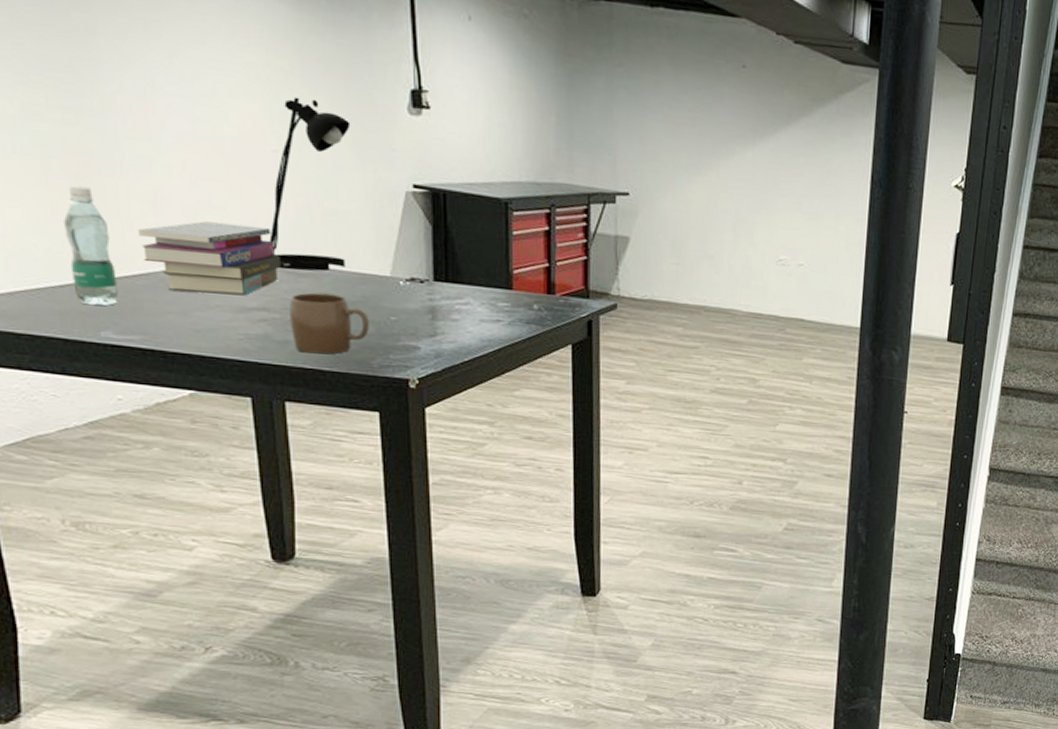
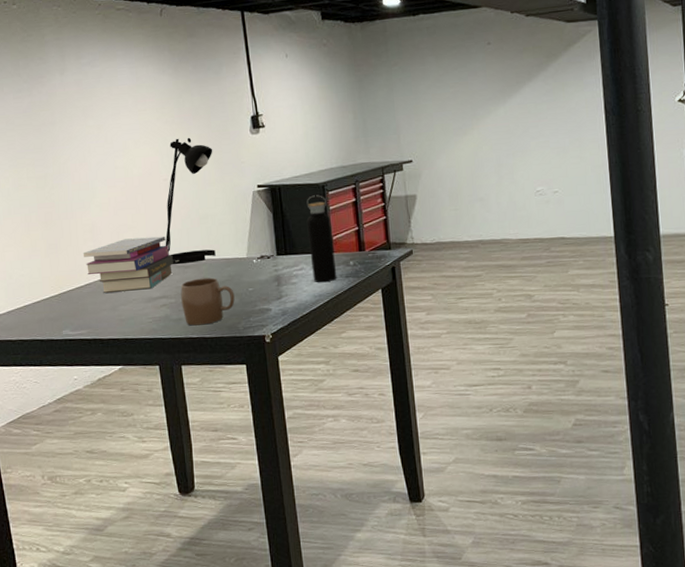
bottle: present [64,185,118,306] -> none [39,229,72,313]
water bottle: none [479,212,515,325] -> present [306,195,337,282]

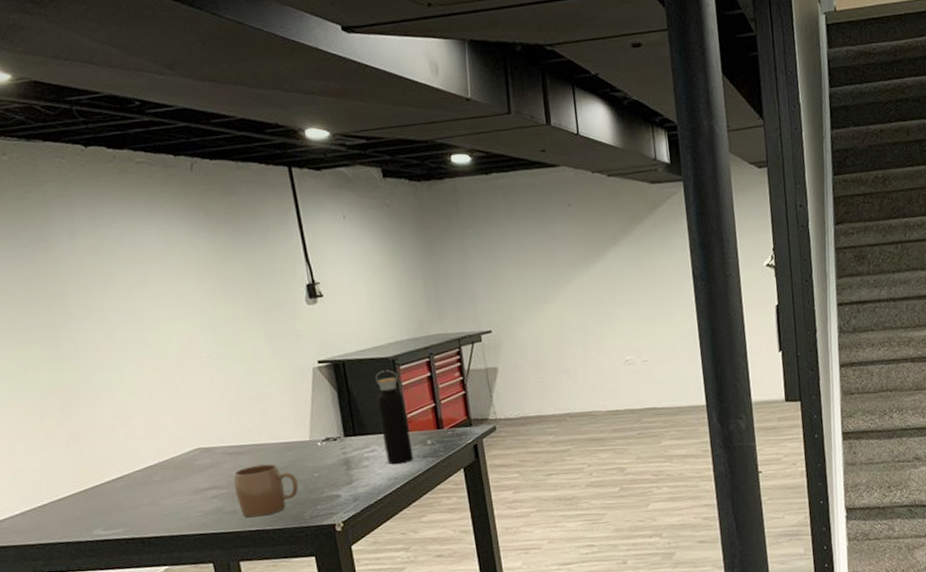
books: present [84,236,173,293] -> none [113,420,223,486]
desk lamp: present [165,137,216,265] -> none [211,309,273,452]

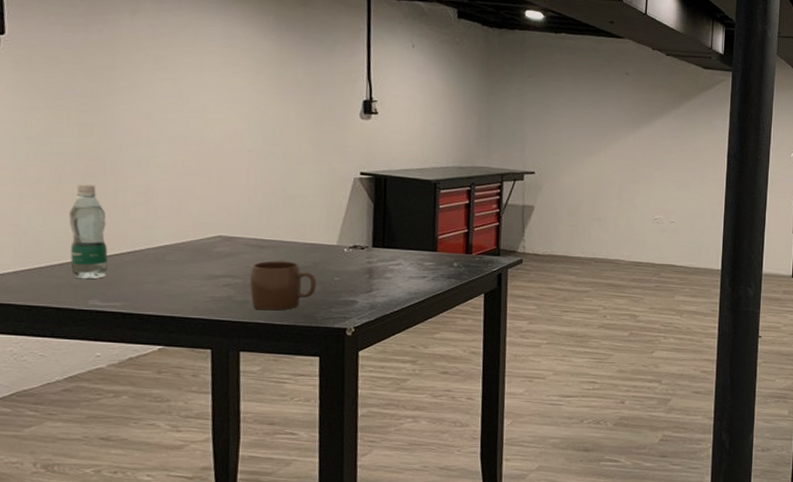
bottle: none [57,416,103,511] -> present [69,184,108,279]
water bottle: present [375,370,414,464] -> none [410,191,439,280]

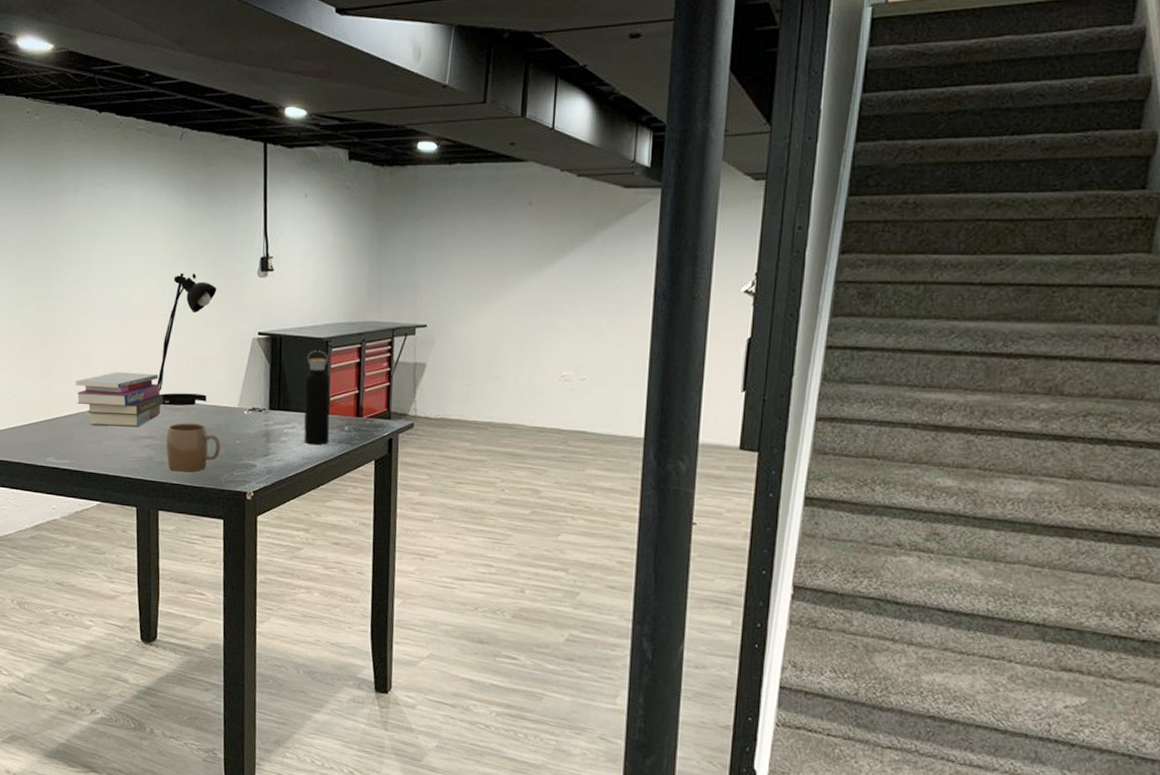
bottle: present [69,184,108,279] -> none [33,352,60,439]
books: none [131,207,247,266] -> present [76,372,163,427]
desk lamp: none [239,109,313,244] -> present [157,273,217,406]
water bottle: none [410,191,439,280] -> present [304,350,330,445]

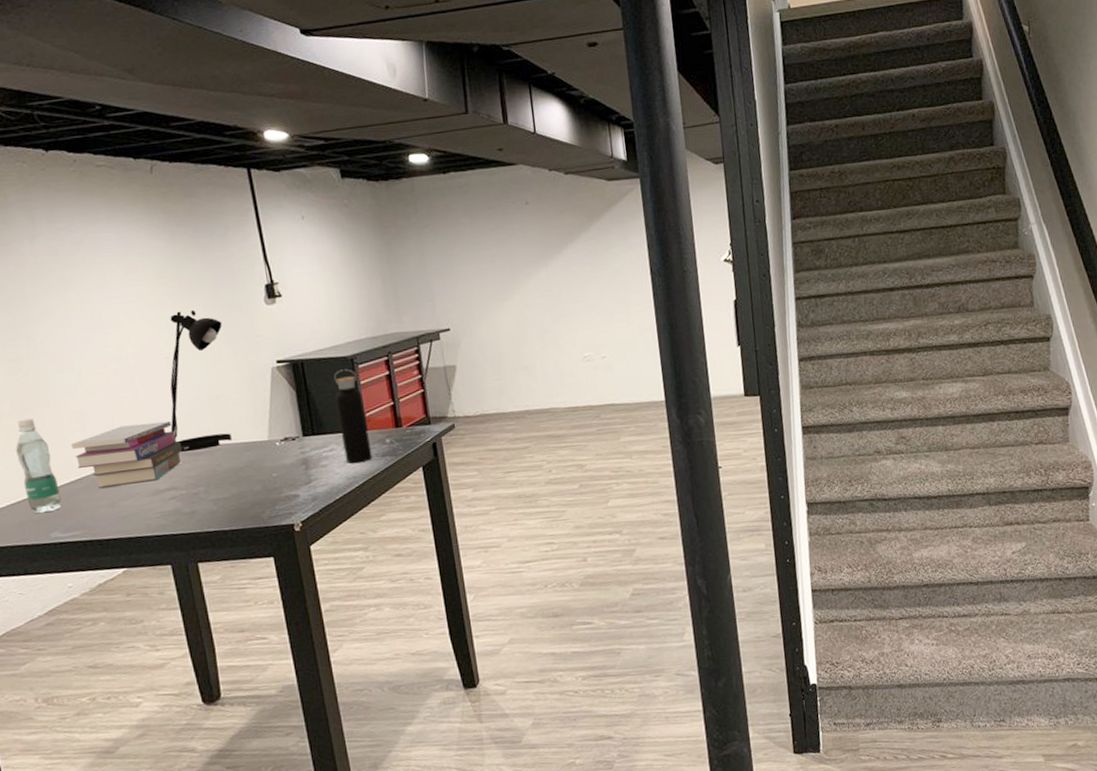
bottle: none [33,352,60,439] -> present [16,418,61,514]
mug: present [166,423,221,472] -> none [192,464,257,519]

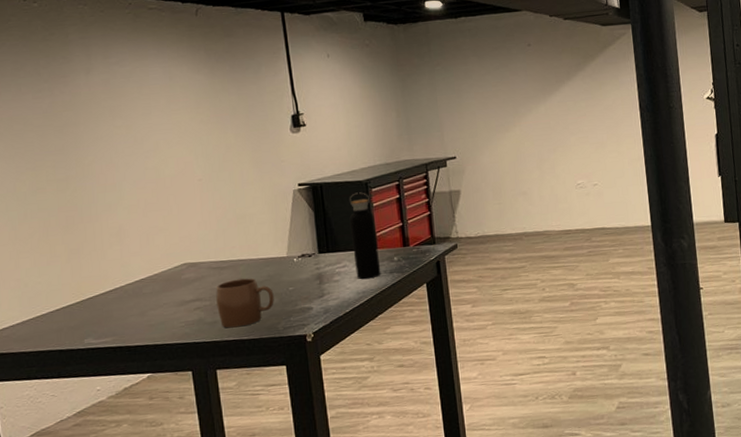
bottle: present [16,418,61,514] -> none [59,233,96,321]
books: present [72,420,182,488] -> none [109,237,208,298]
desk lamp: present [170,310,232,453] -> none [199,137,254,267]
mug: none [192,464,257,519] -> present [216,278,274,328]

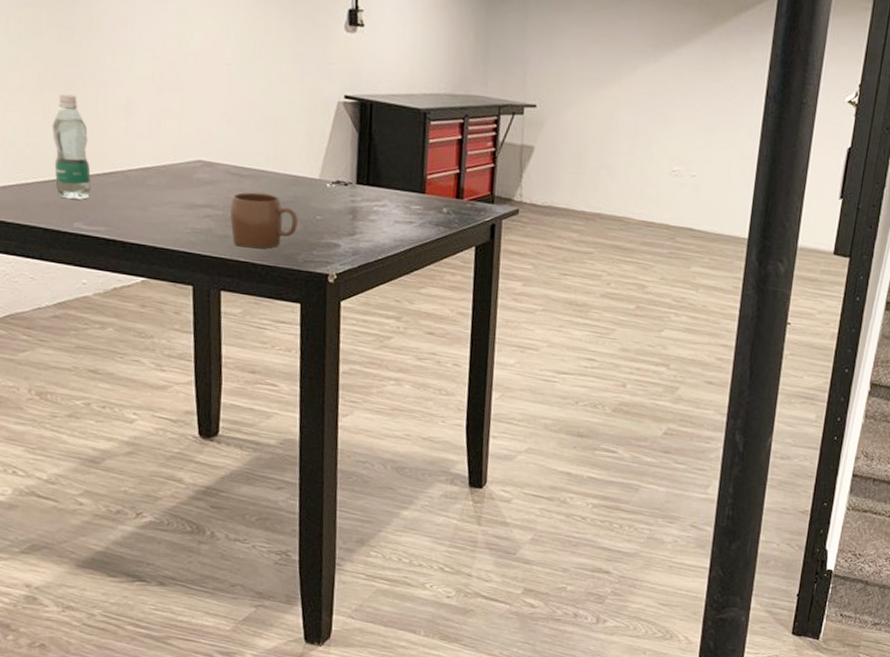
bottle: none [59,233,96,321] -> present [52,93,91,200]
water bottle: present [349,192,381,279] -> none [396,121,428,227]

